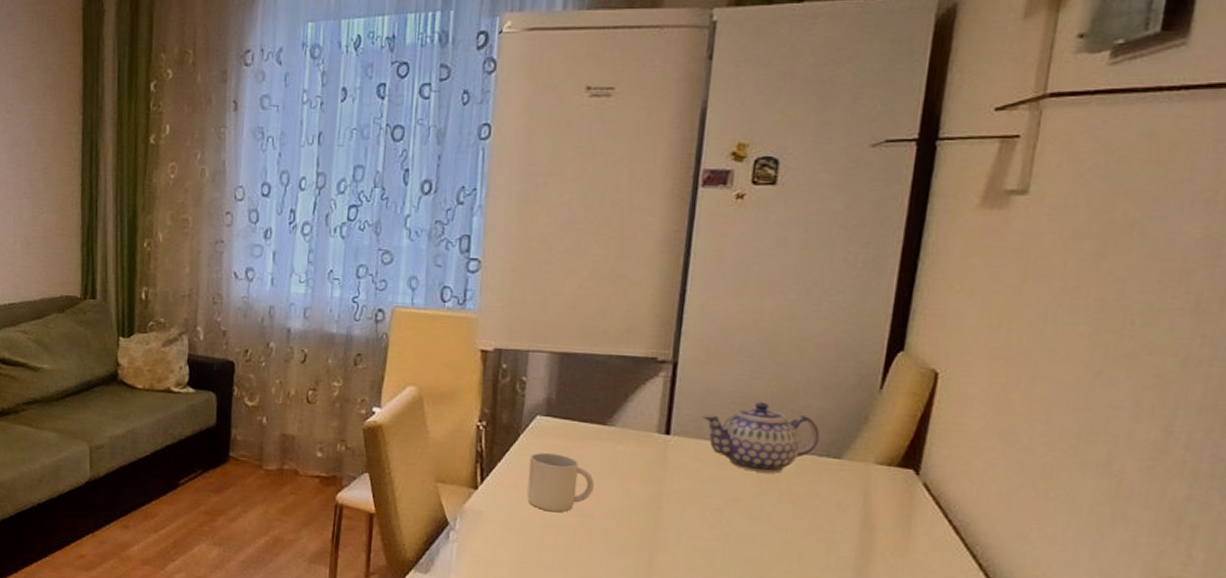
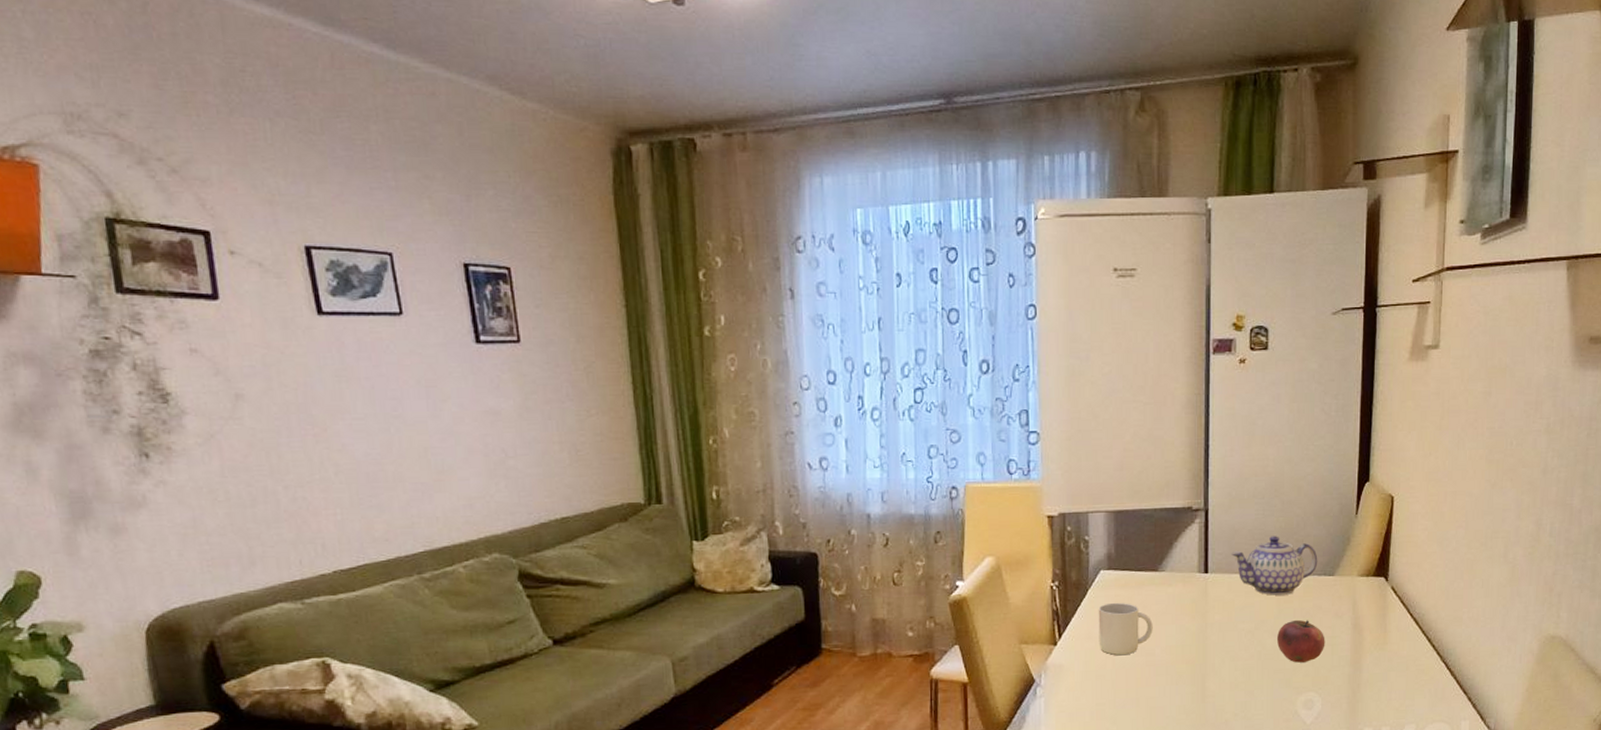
fruit: none [752,503,821,556] -> present [1276,619,1325,663]

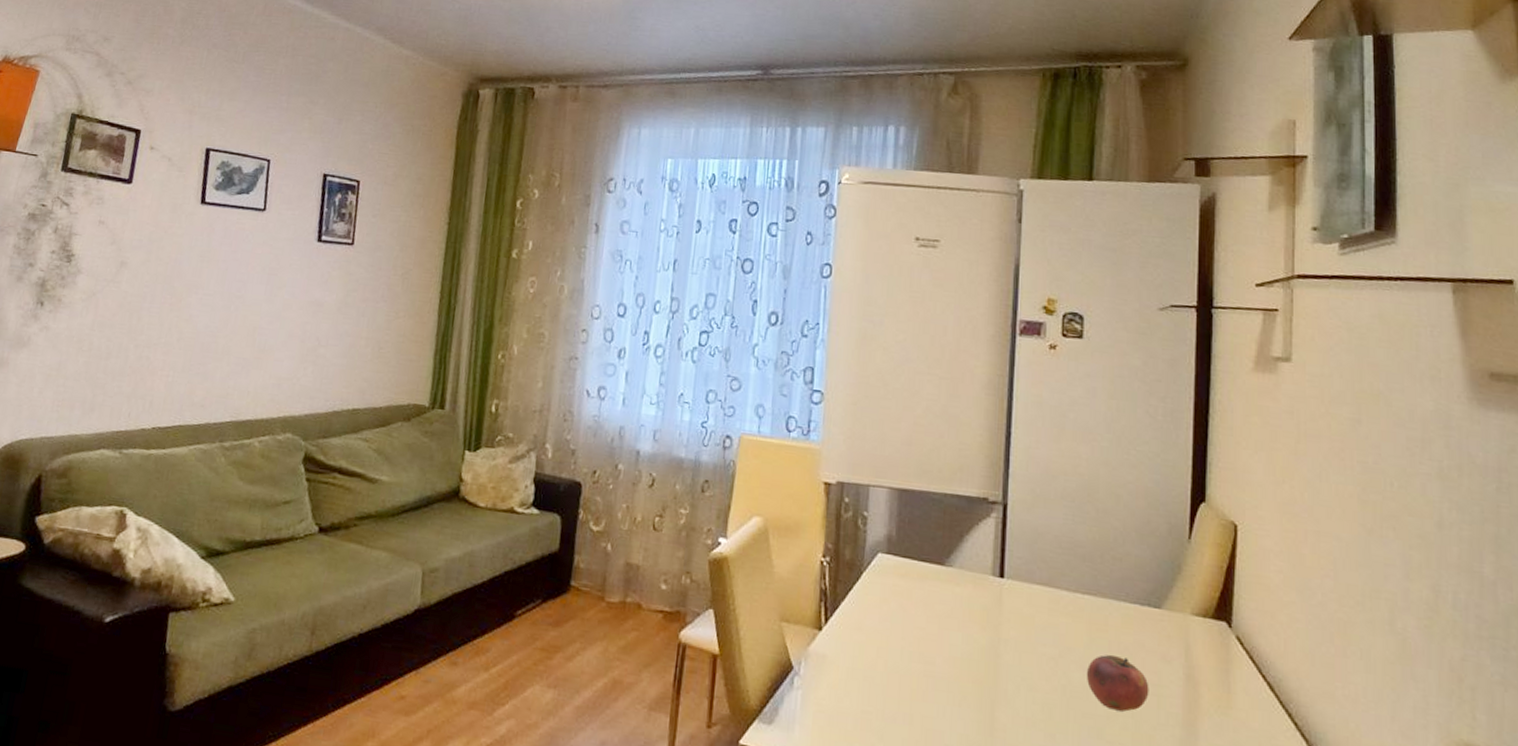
mug: present [1098,602,1153,656] -> none [870,592,935,659]
teapot: present [1231,536,1318,596] -> none [1033,547,1140,622]

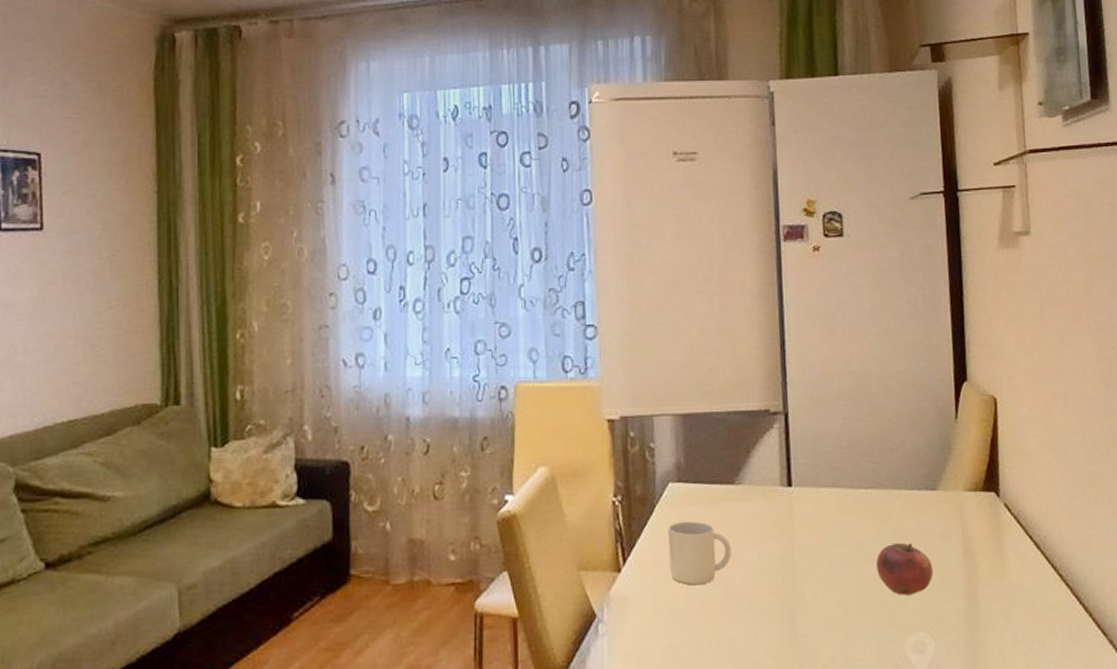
mug: none [870,592,935,659] -> present [667,520,732,585]

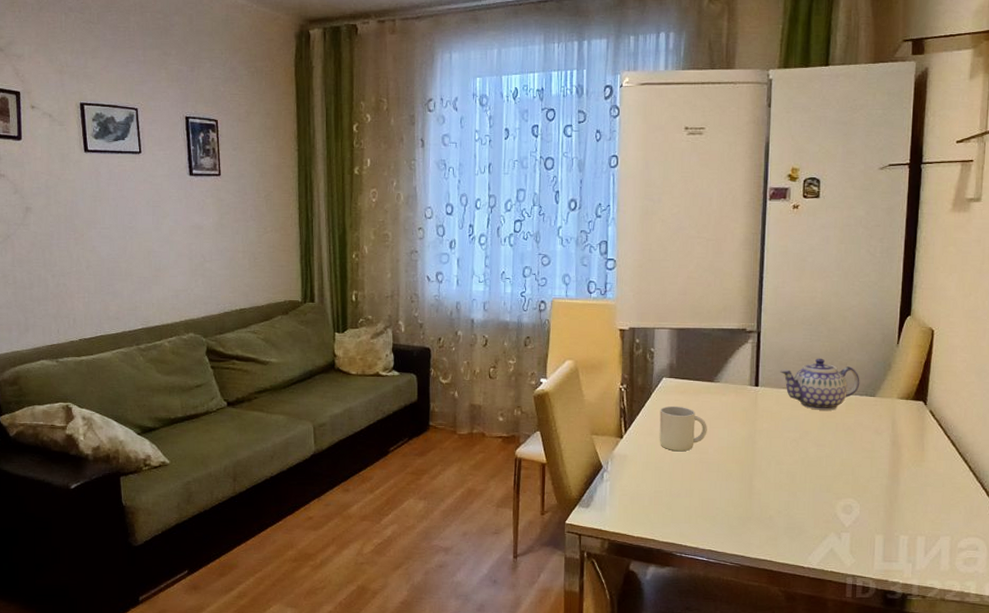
teapot: none [817,443,917,514] -> present [780,358,860,411]
fruit: present [875,542,934,595] -> none [819,433,865,471]

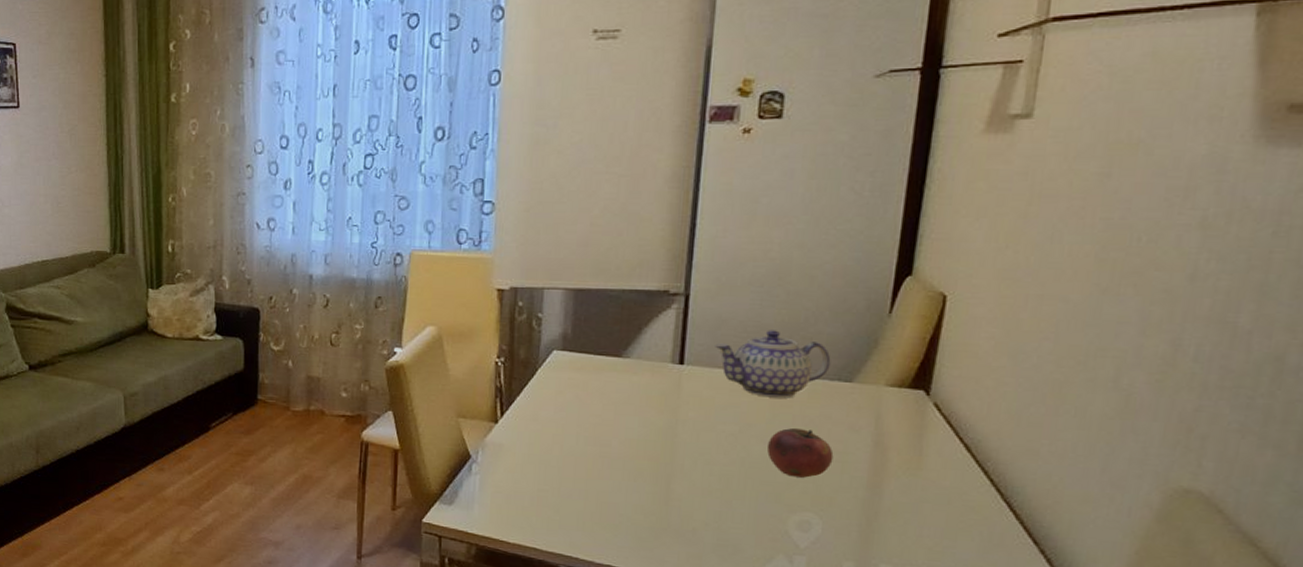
mug: present [659,406,707,452] -> none [545,385,611,443]
fruit: none [819,433,865,471] -> present [766,427,834,478]

